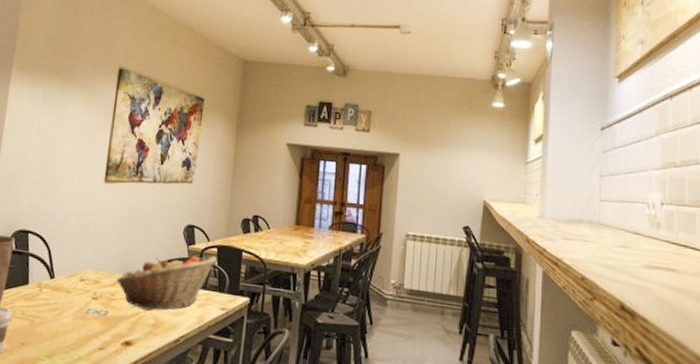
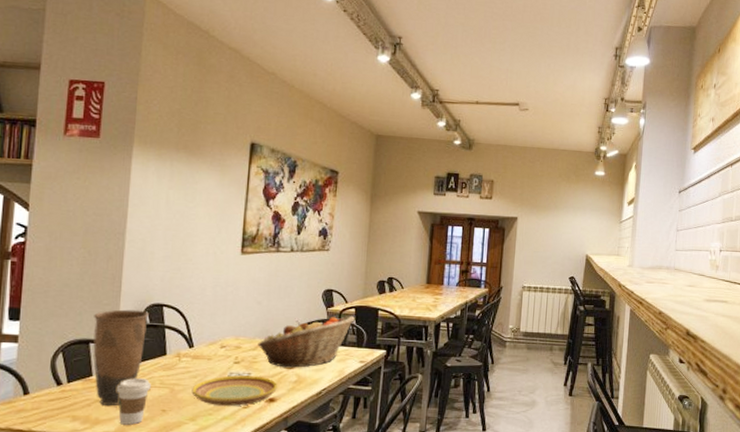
plate: none [50,312,134,346] -> present [192,375,277,406]

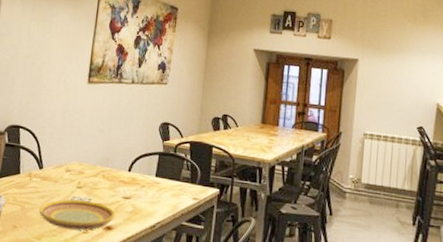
fruit basket: present [258,315,355,368] -> none [98,150,189,199]

